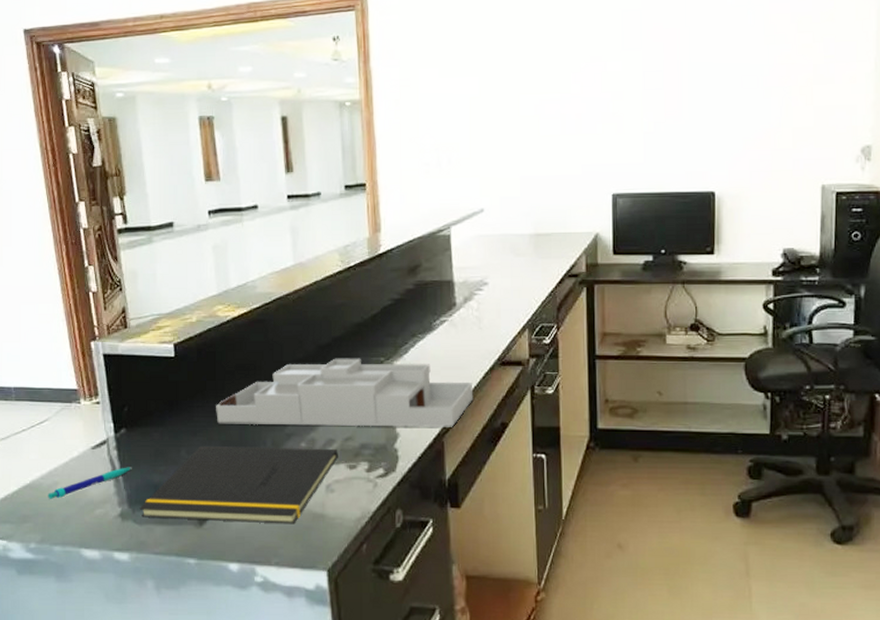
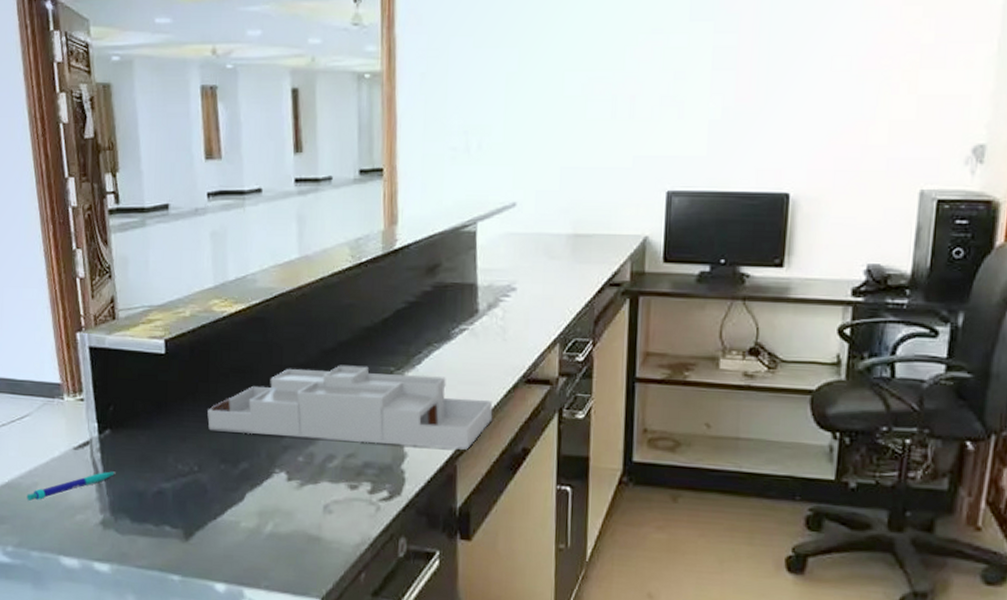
notepad: present [139,445,338,524] -> none [122,452,339,546]

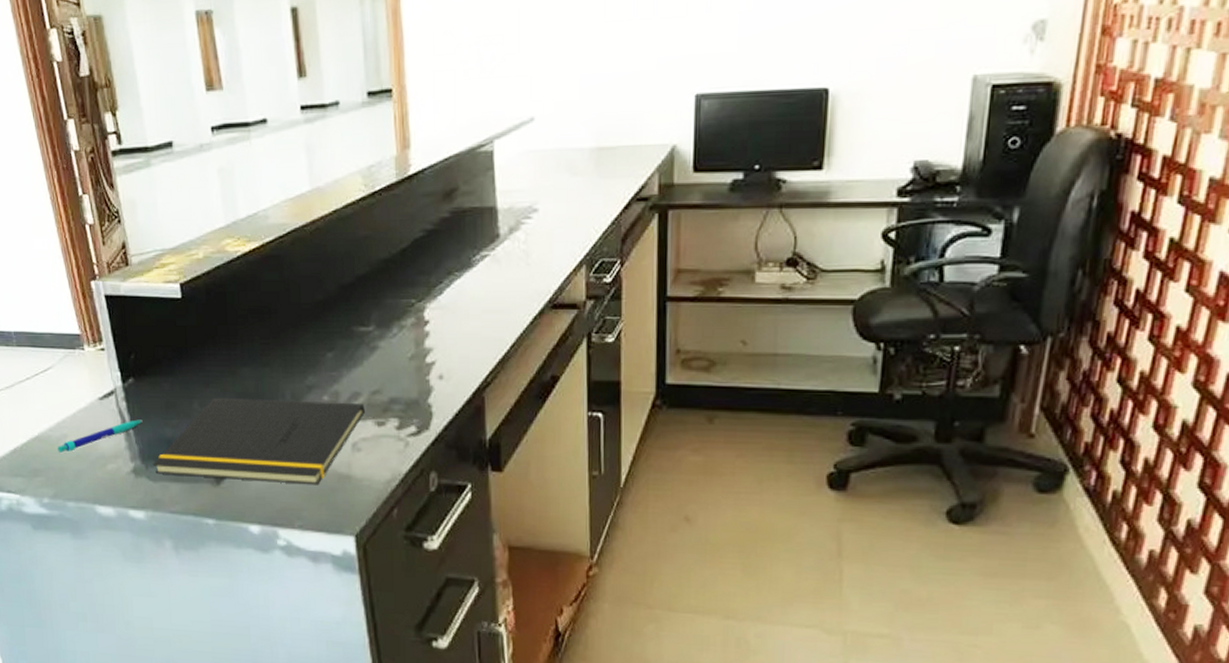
notepad: none [122,452,339,546] -> present [152,397,365,485]
desk organizer: present [207,365,493,450] -> none [229,300,519,380]

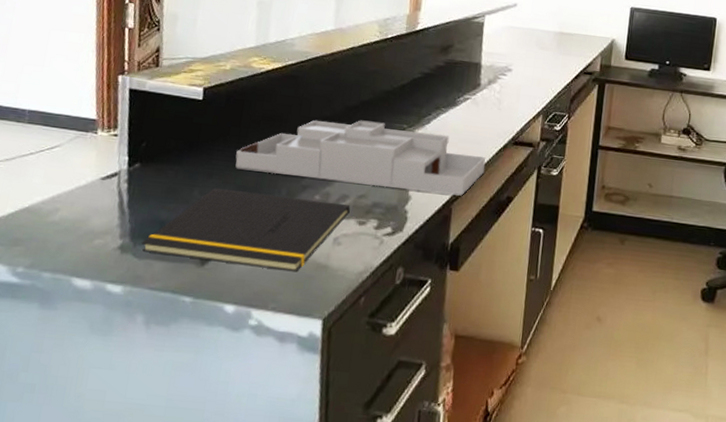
pen: present [57,419,143,453] -> none [45,200,141,226]
desk organizer: none [229,300,519,380] -> present [235,120,486,196]

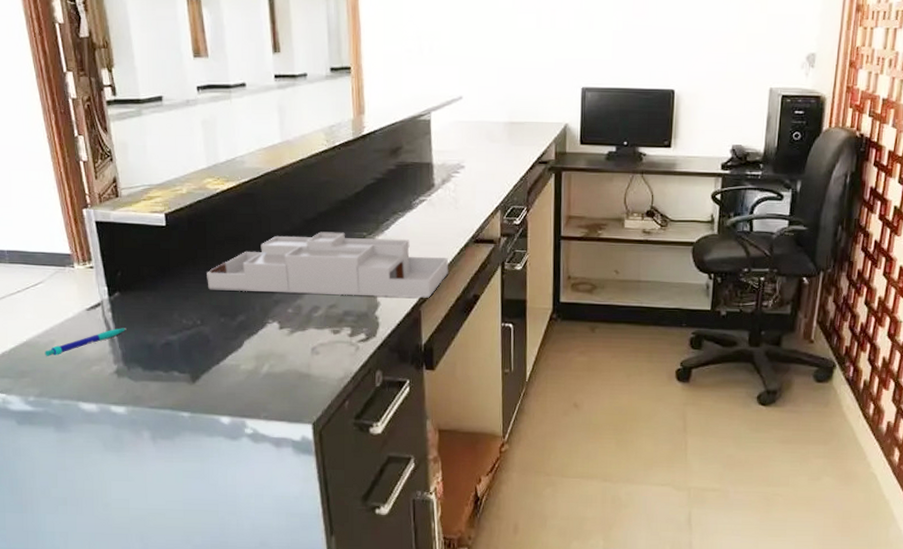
pen: none [45,200,141,226] -> present [44,328,127,356]
notepad: present [141,187,351,272] -> none [134,309,323,383]

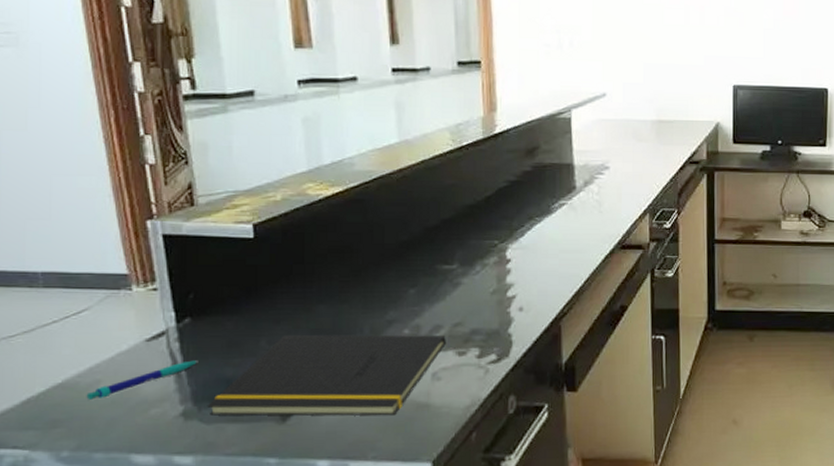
notepad: none [134,309,323,383] -> present [207,334,446,416]
desk organizer: present [207,232,449,298] -> none [304,241,593,312]

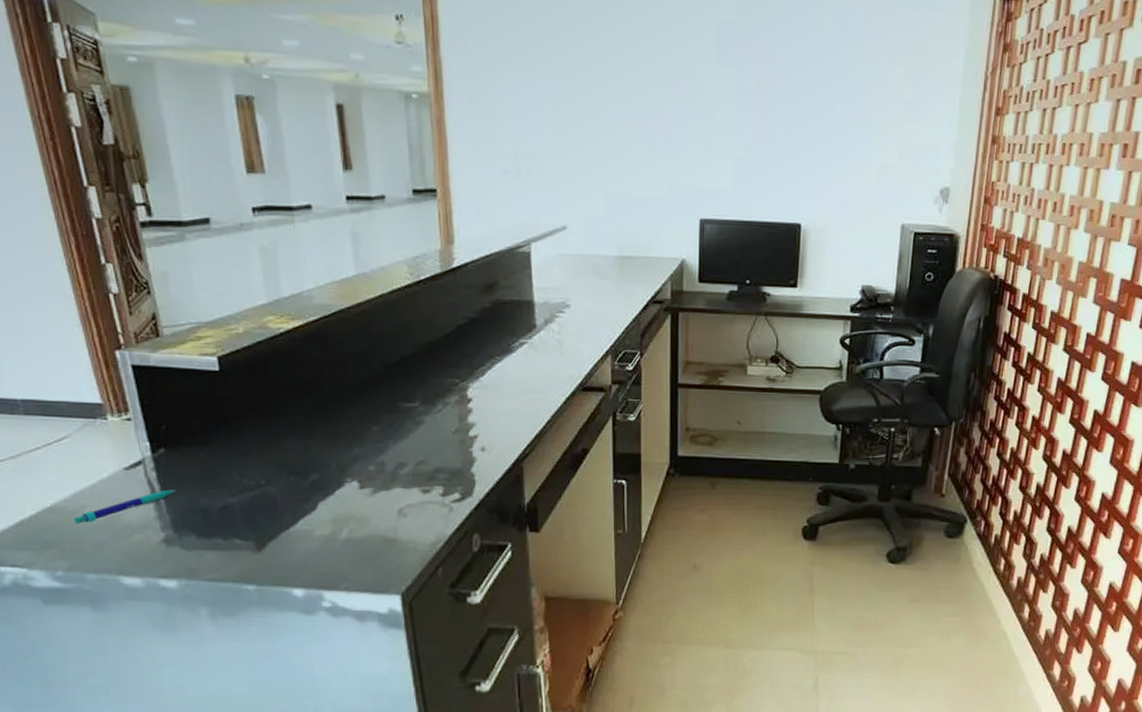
notepad: present [207,334,446,416] -> none [186,467,411,549]

